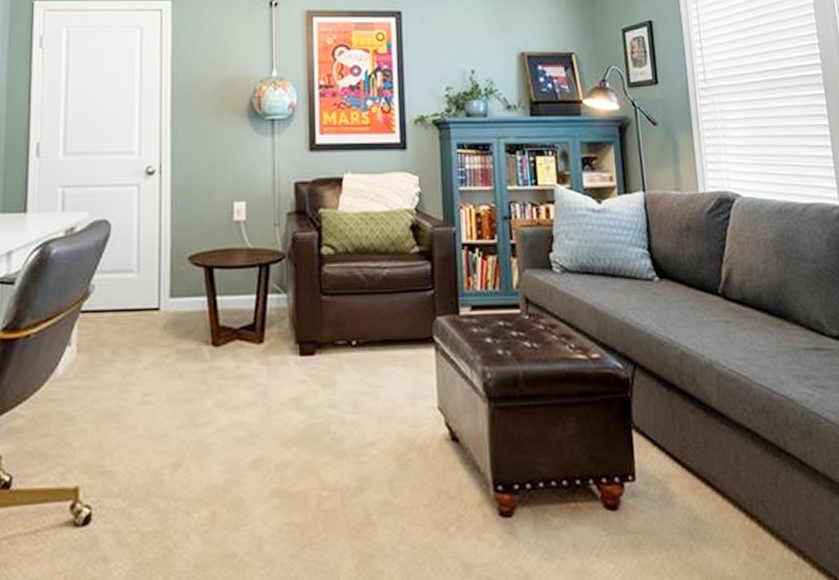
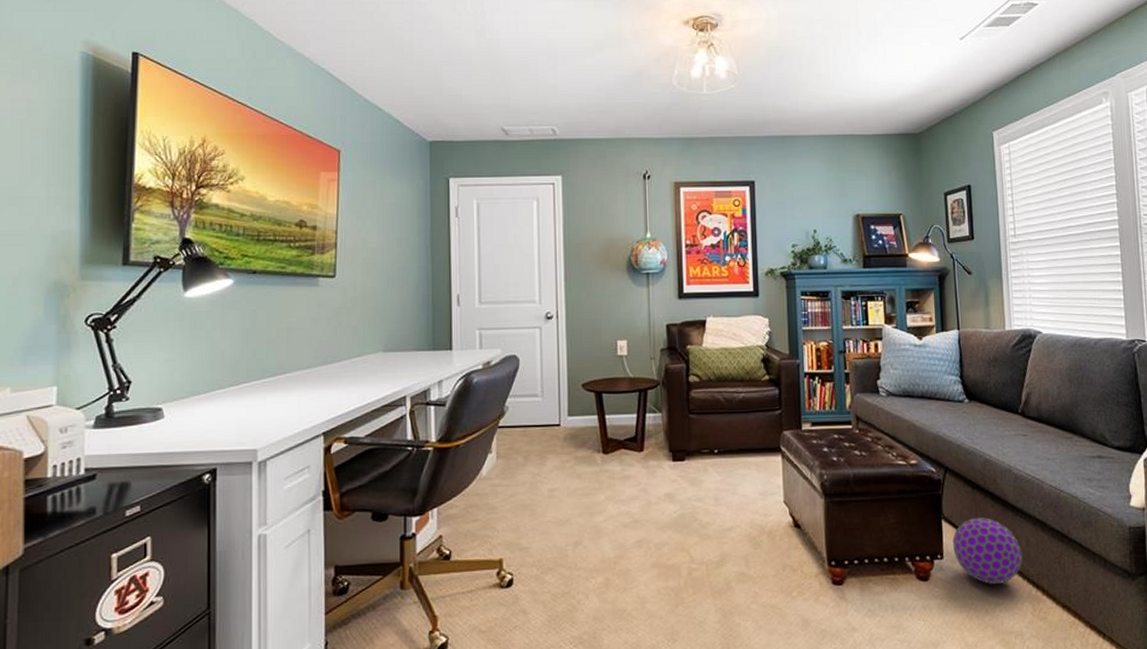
ball: none [646,427,732,514] -> present [953,518,1023,584]

